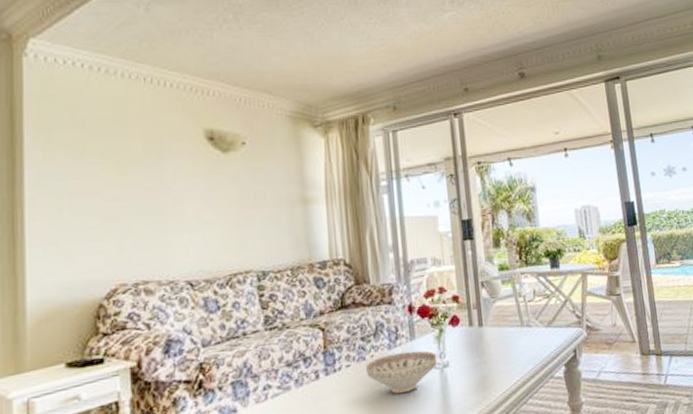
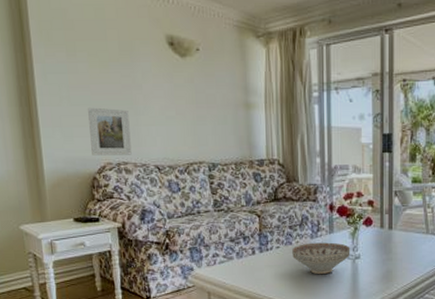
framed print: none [97,216,155,277] -> present [88,107,132,156]

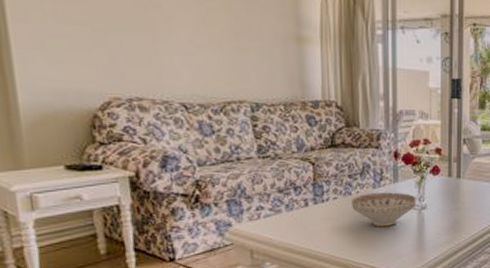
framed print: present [88,107,132,156] -> none [85,28,149,90]

